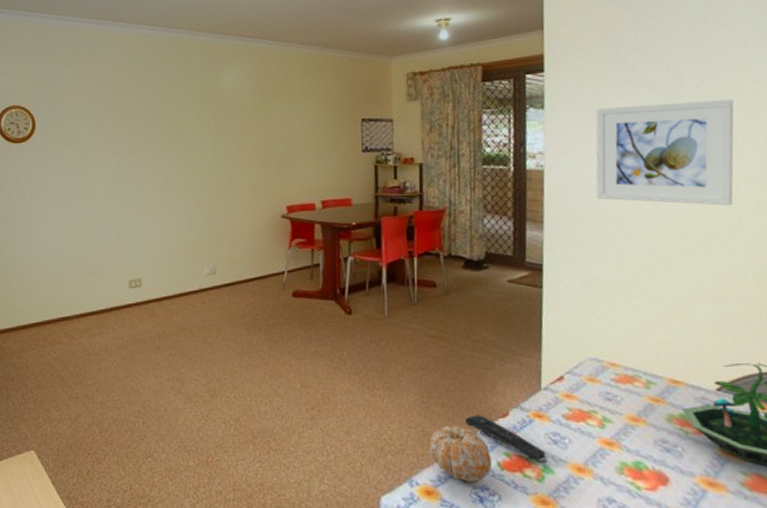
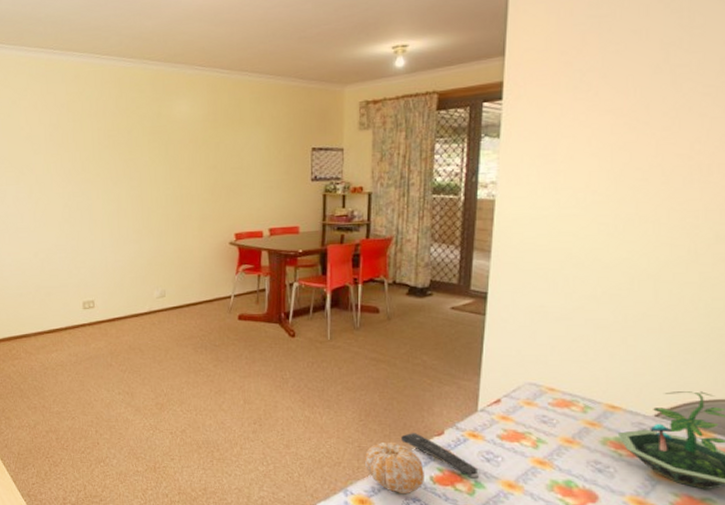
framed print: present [596,99,734,206] -> none [548,128,702,237]

